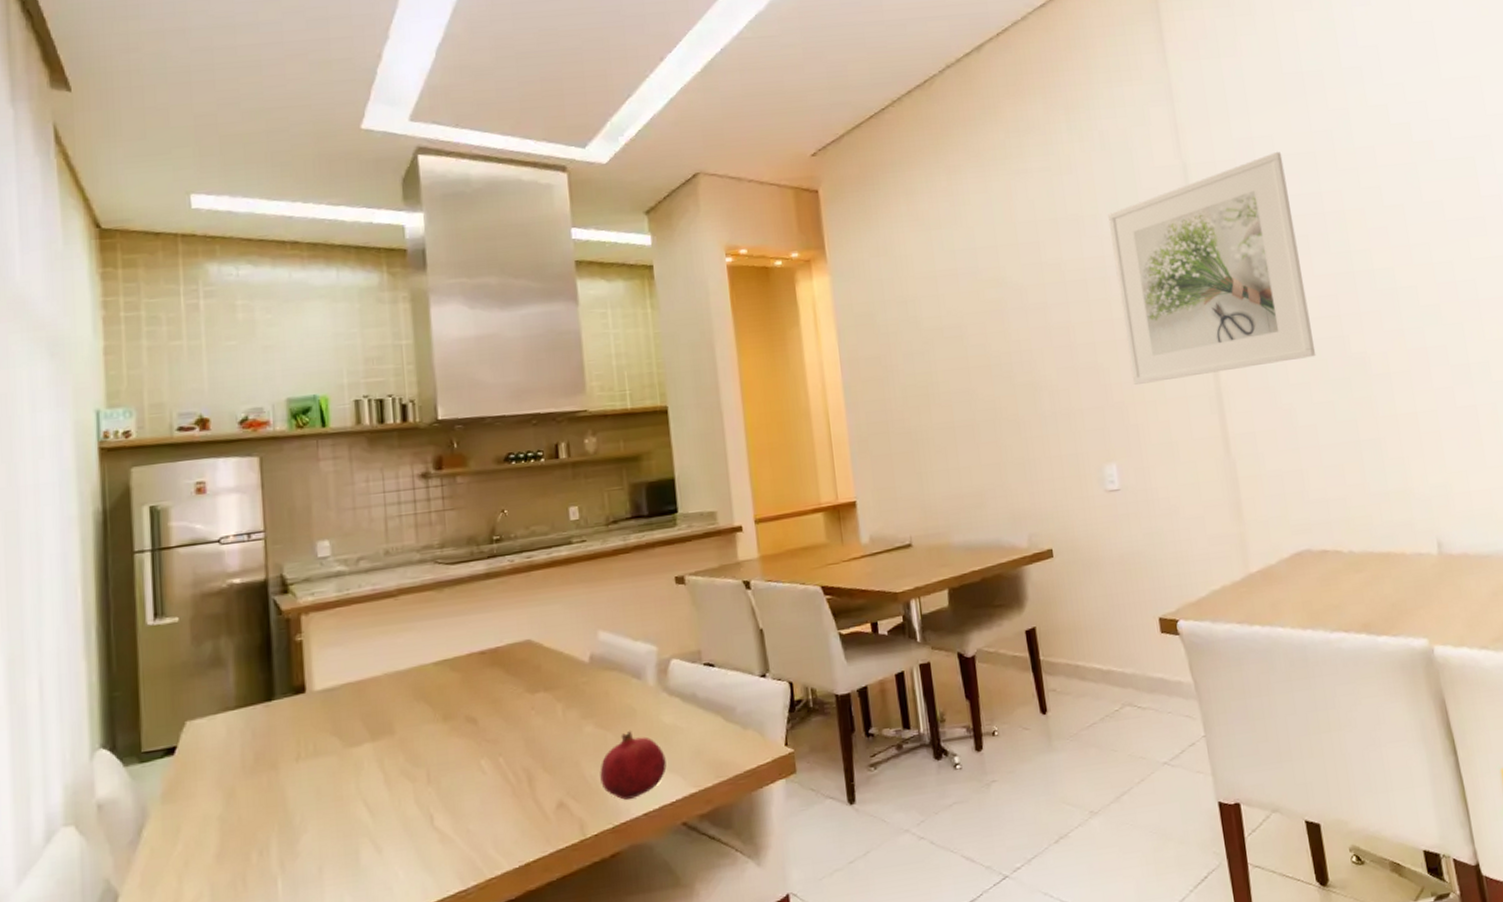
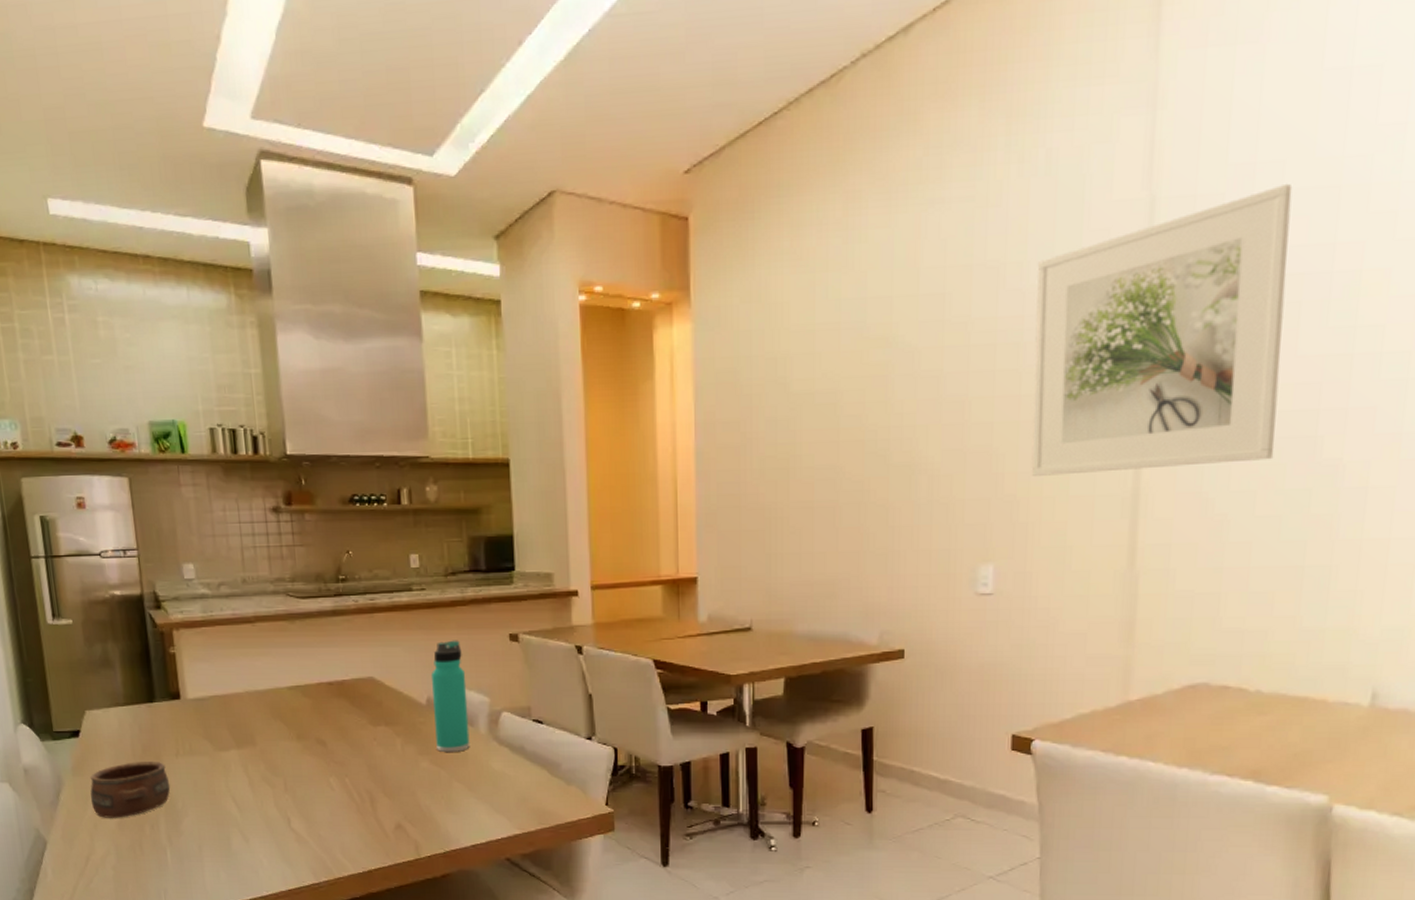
pottery: none [182,770,287,852] -> present [90,760,171,818]
thermos bottle: none [594,589,638,713] -> present [432,640,470,753]
fruit: present [600,730,667,800] -> none [434,770,494,831]

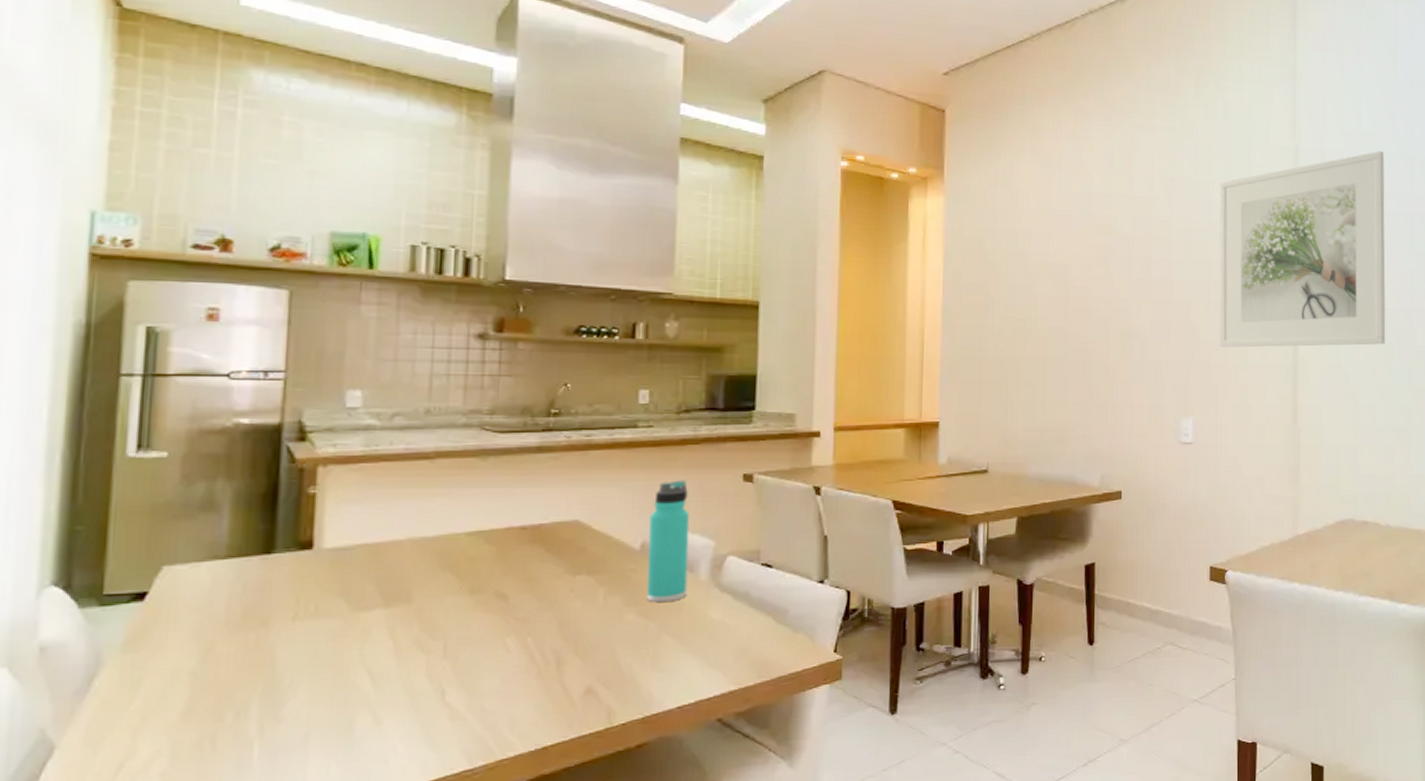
pottery: present [90,760,171,818] -> none [144,627,277,707]

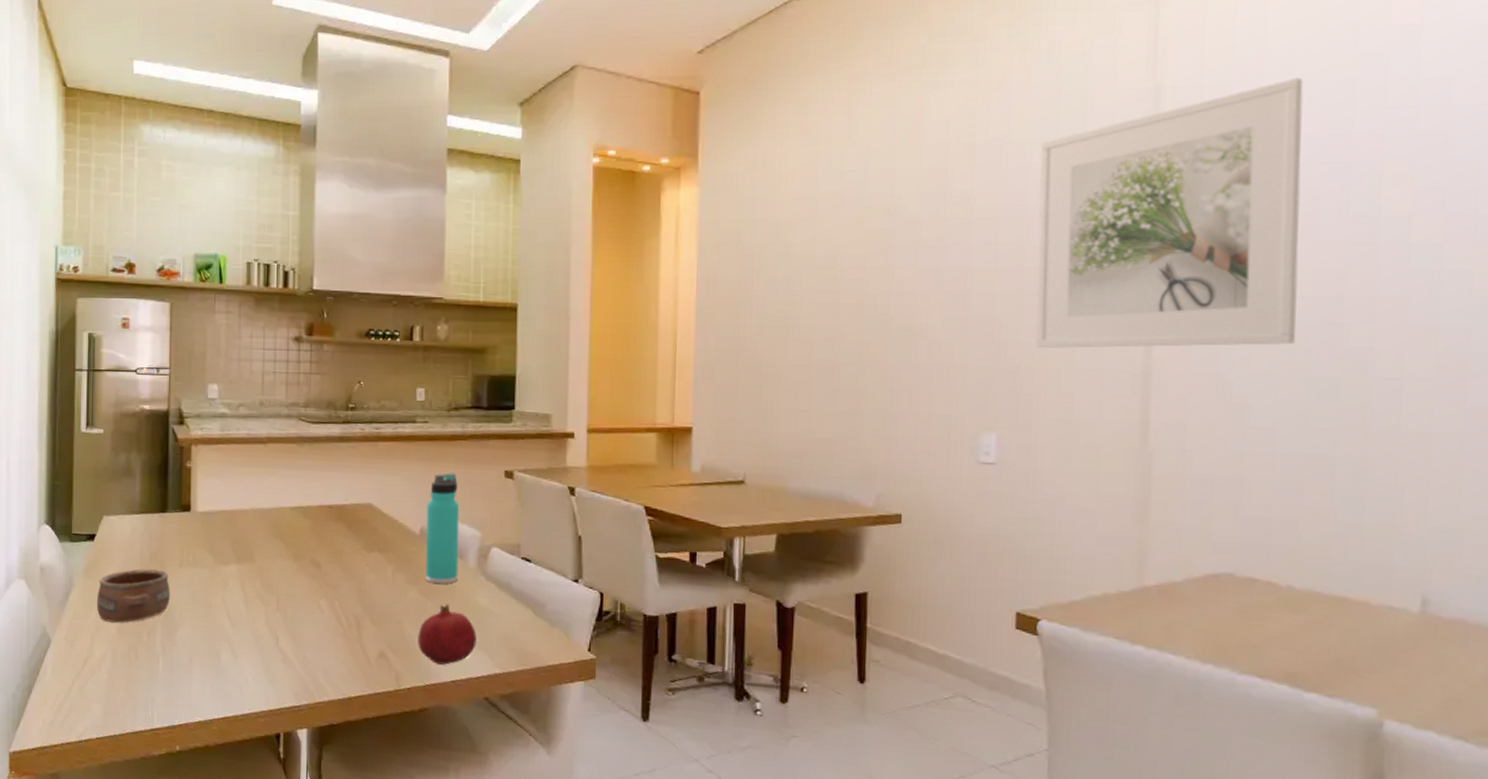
pottery: none [144,627,277,707] -> present [96,568,171,623]
fruit: none [636,622,709,691] -> present [418,603,477,665]

